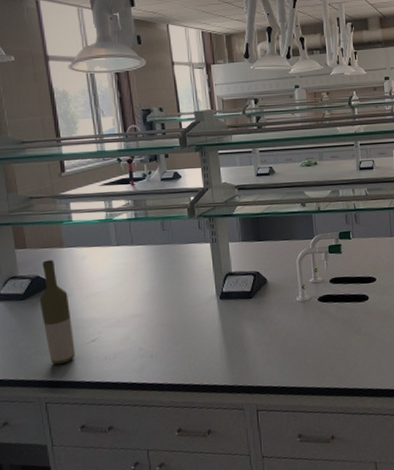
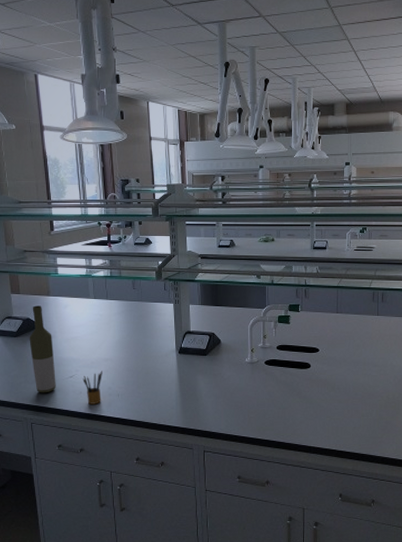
pencil box: none [107,329,132,371] -> present [83,371,102,404]

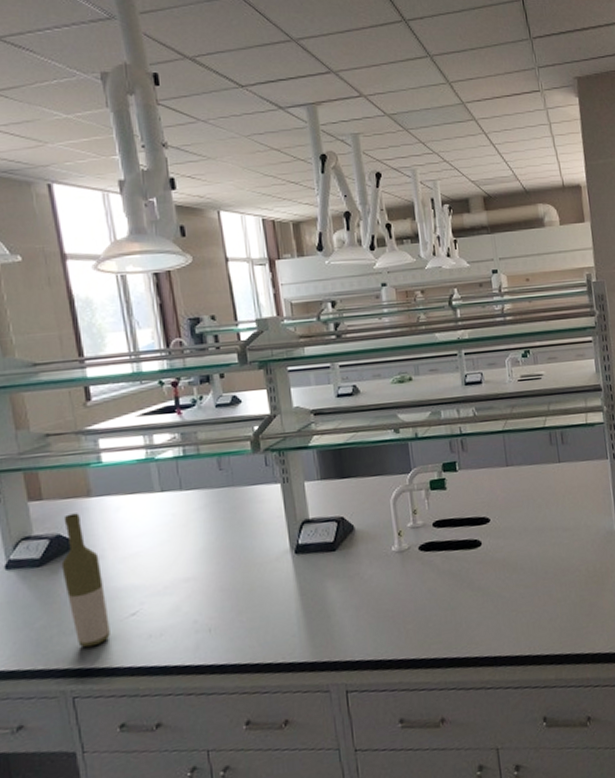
pencil box: present [83,371,102,404] -> none [152,597,184,652]

